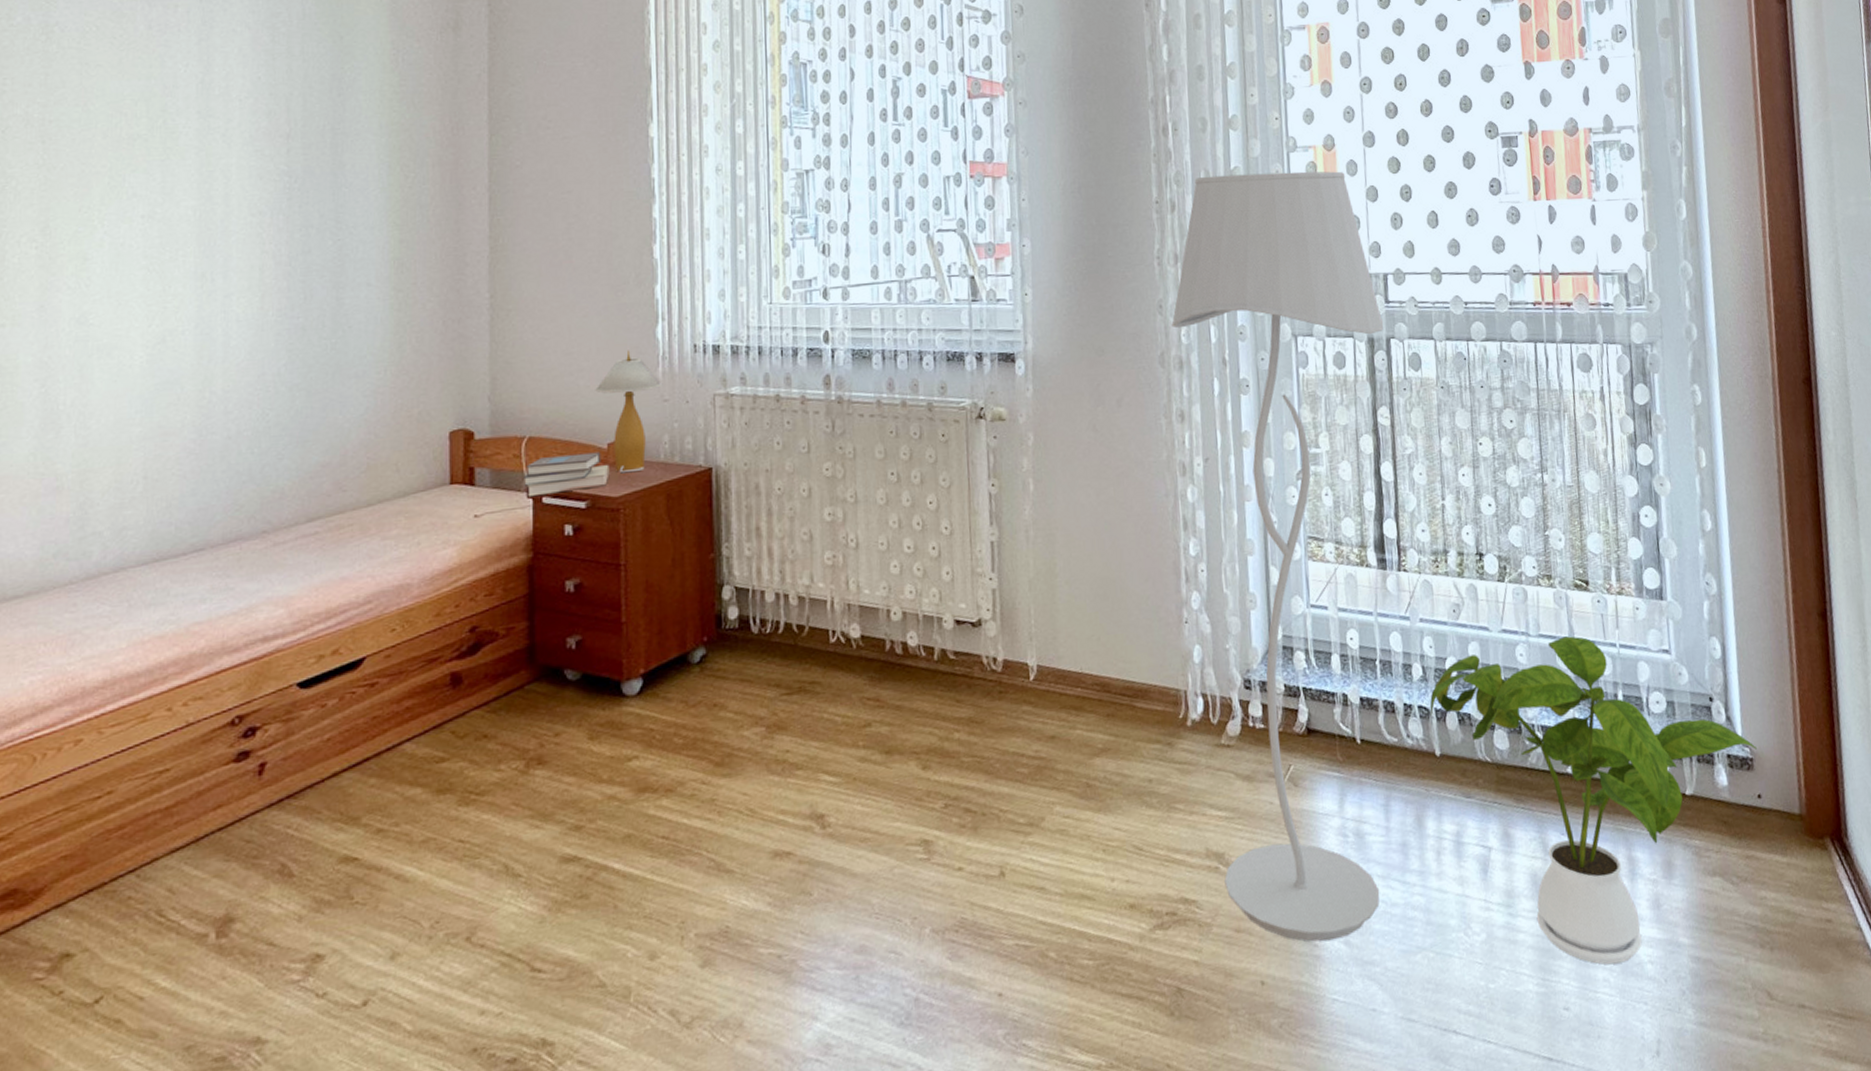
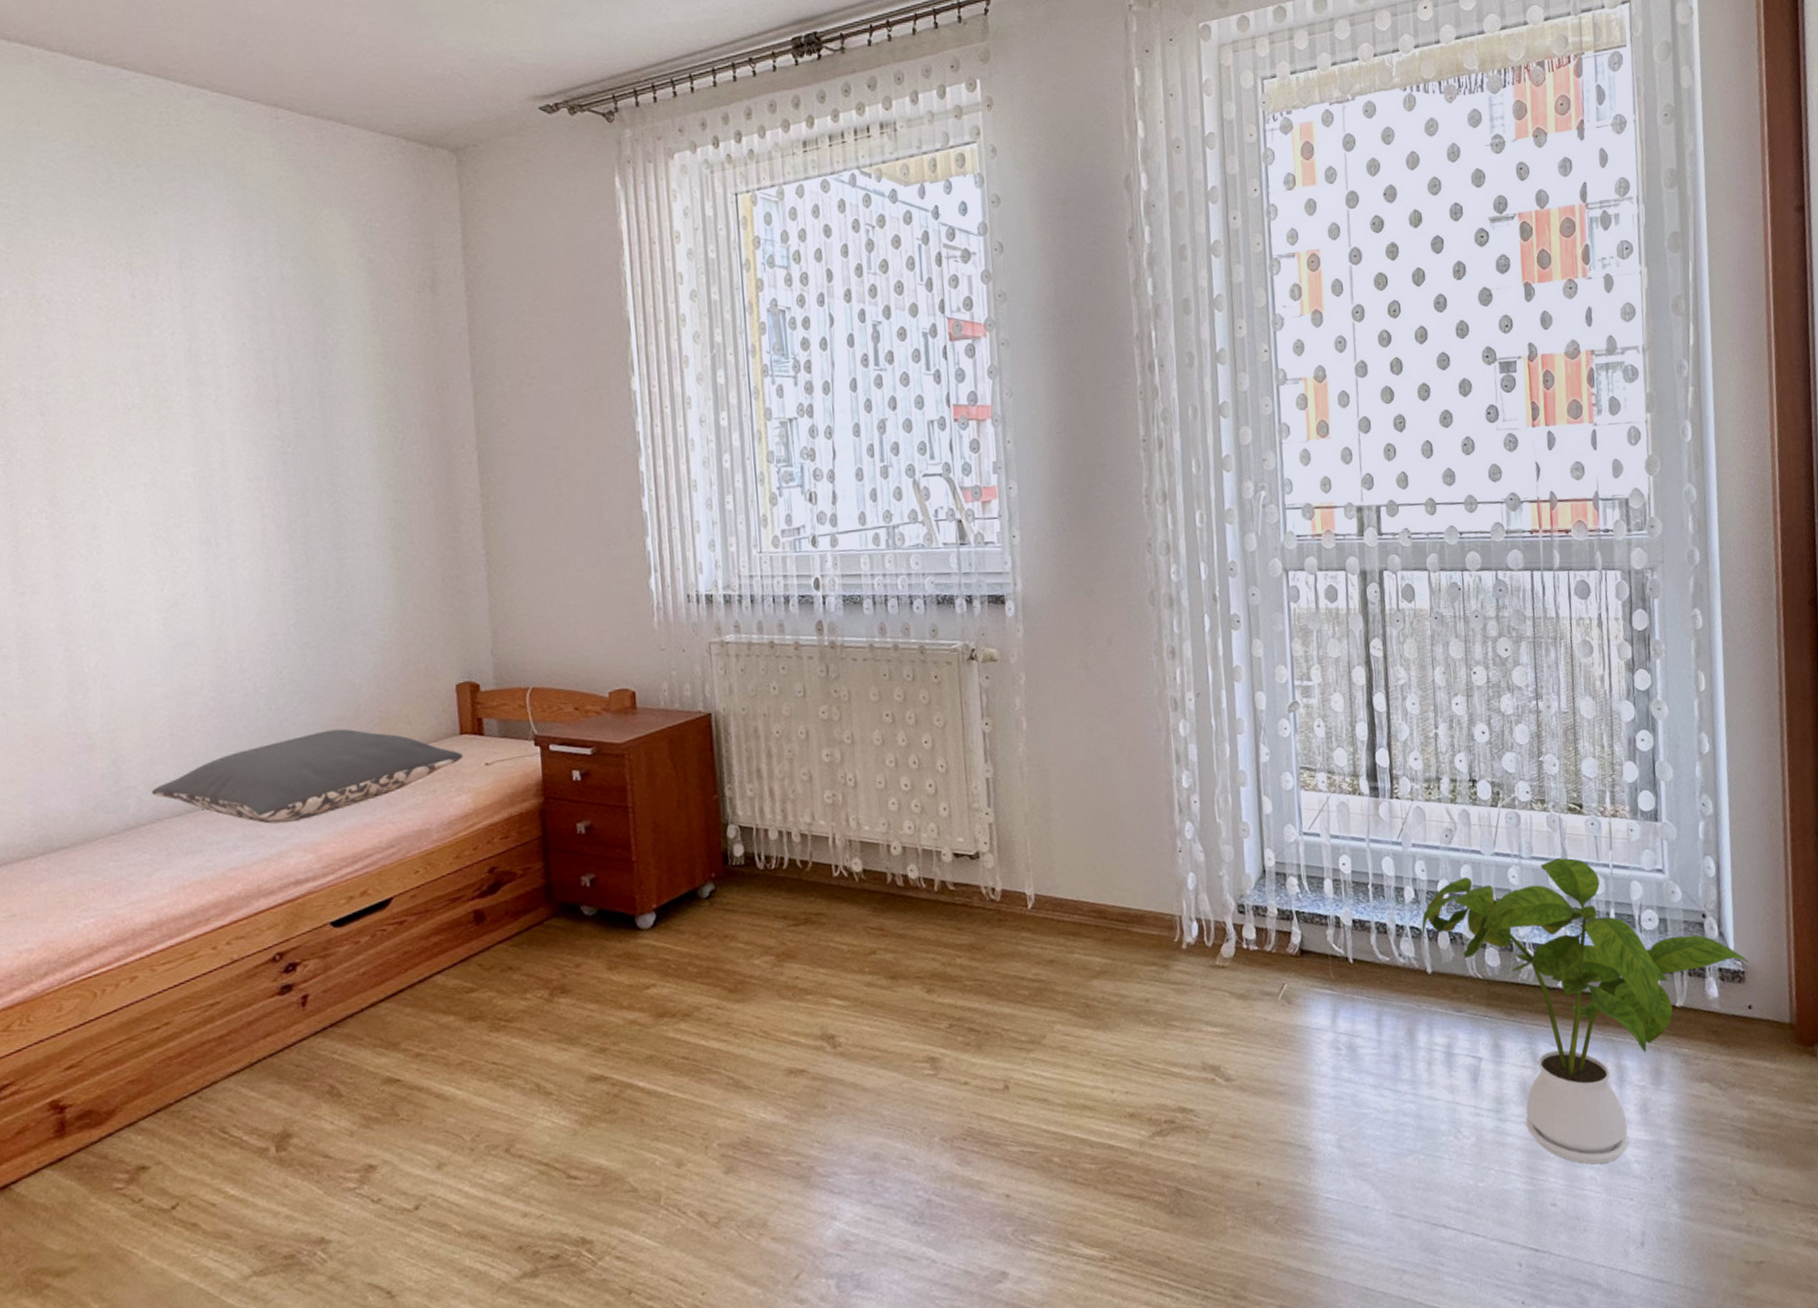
pillow: none [118,475,451,576] -> present [152,728,463,825]
books: present [524,452,610,497] -> none [530,700,613,745]
table lamp: present [595,350,663,474] -> none [593,602,659,721]
floor lamp: present [1171,171,1384,942] -> none [1161,403,1377,1146]

